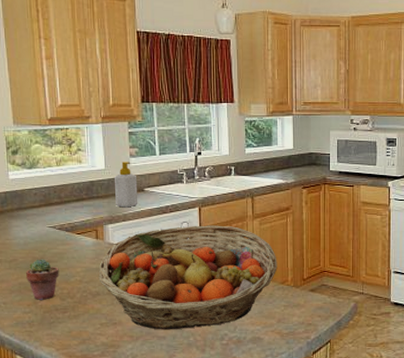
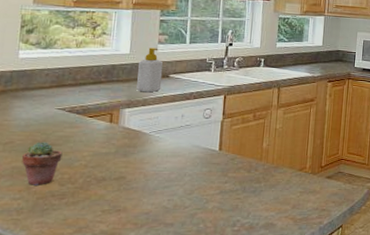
fruit basket: present [98,225,278,330] -> none [106,112,298,217]

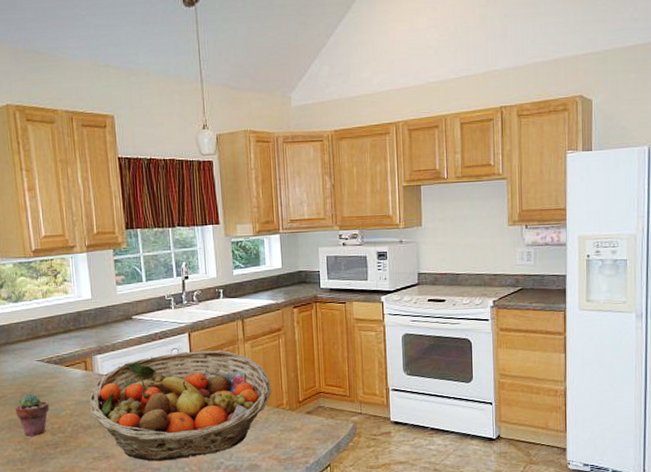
fruit basket: none [106,112,298,217] -> present [89,350,272,461]
soap bottle: present [136,47,163,93] -> none [102,290,127,337]

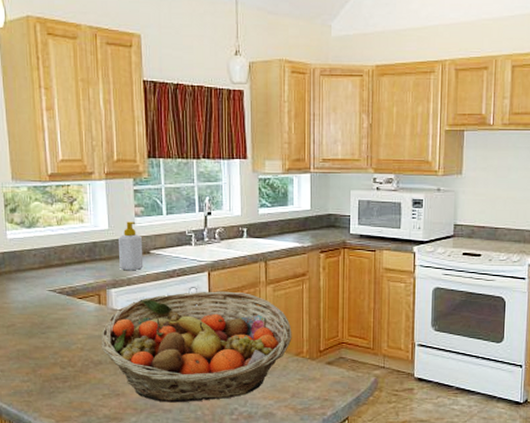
potted succulent: present [16,393,49,436] -> none [25,324,60,368]
soap bottle: none [102,290,127,337] -> present [119,221,144,271]

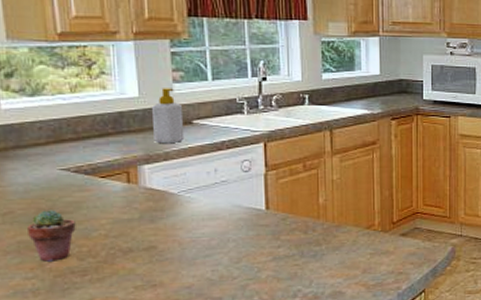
potted succulent: none [25,324,60,368] -> present [28,210,76,262]
fruit basket: present [101,291,292,403] -> none [131,163,362,290]

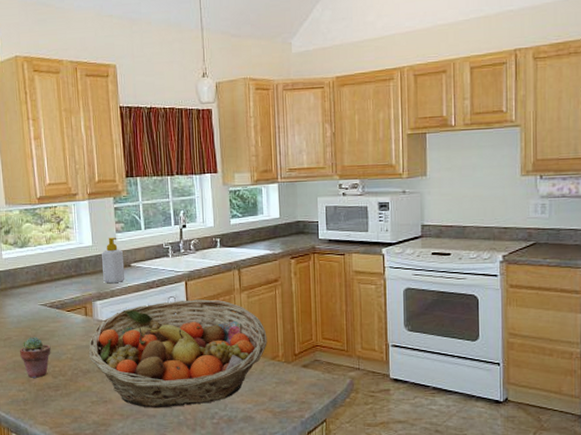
fruit basket: none [131,163,362,290] -> present [88,299,267,408]

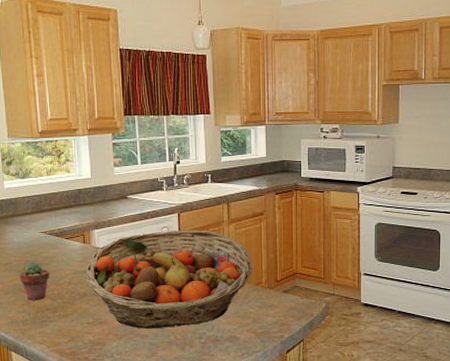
soap bottle: present [102,237,125,284] -> none [100,171,122,214]

